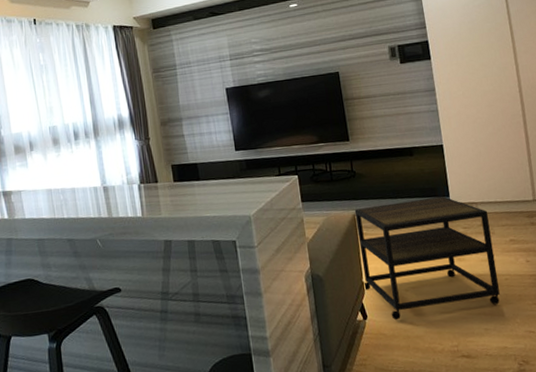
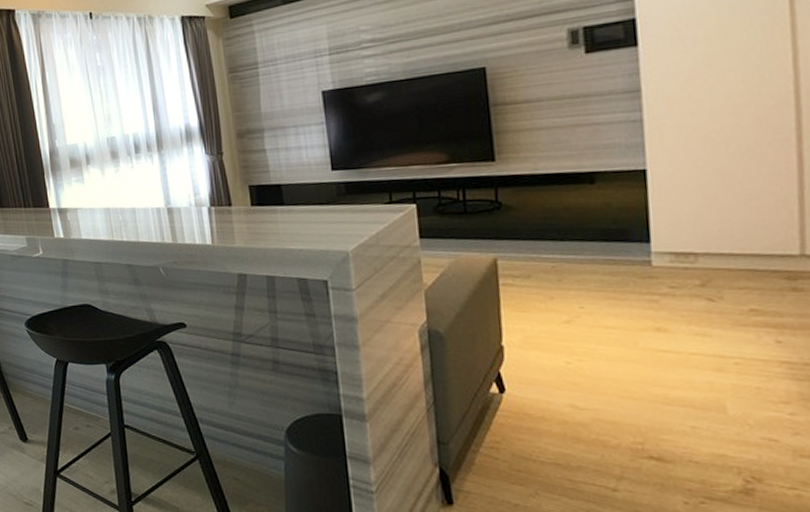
side table: present [354,196,500,320] -> none [496,241,723,399]

